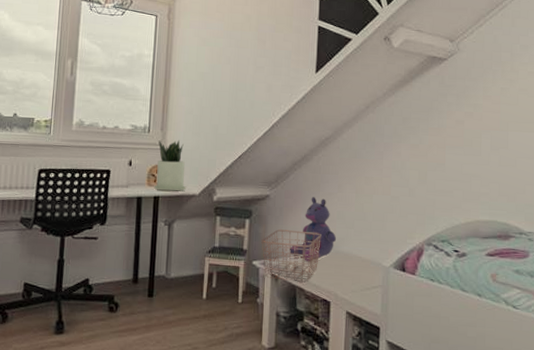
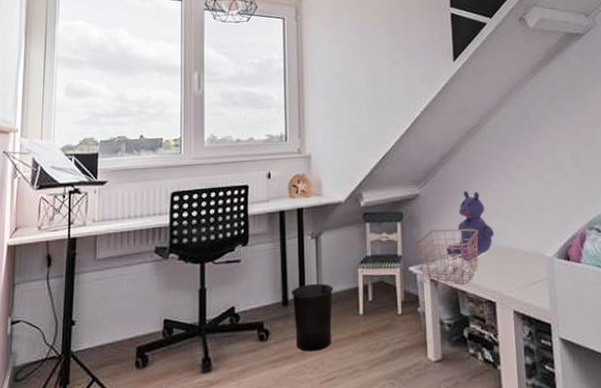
waste bin: none [142,266,181,327] -> present [292,283,333,352]
planter: present [153,140,187,191] -> none [295,145,331,202]

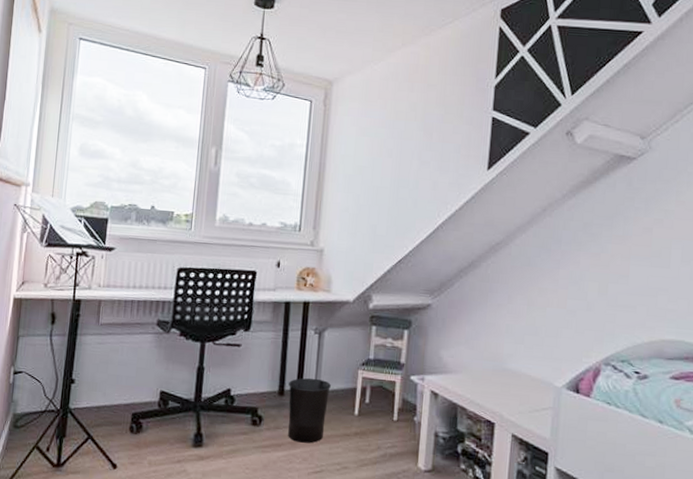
basket: present [416,229,479,285] -> none [421,342,488,402]
toy: present [447,191,495,261] -> none [452,308,505,378]

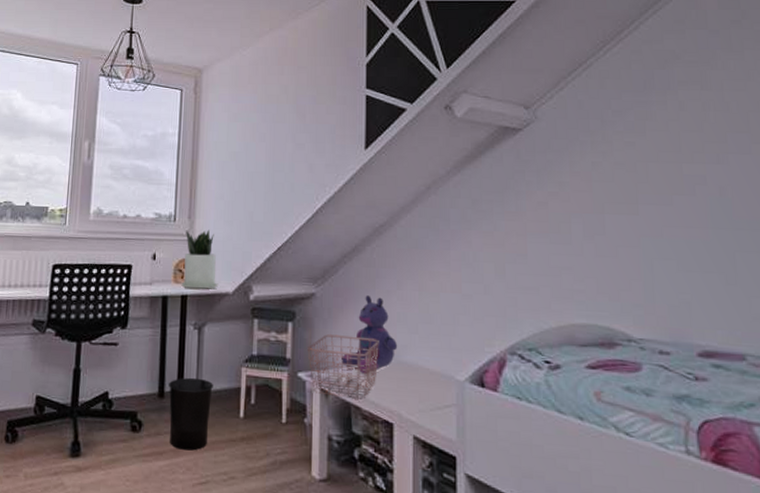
planter: none [303,240,340,297] -> present [180,229,218,289]
basket: none [421,342,488,402] -> present [307,334,379,400]
toy: none [452,308,505,378] -> present [342,295,398,374]

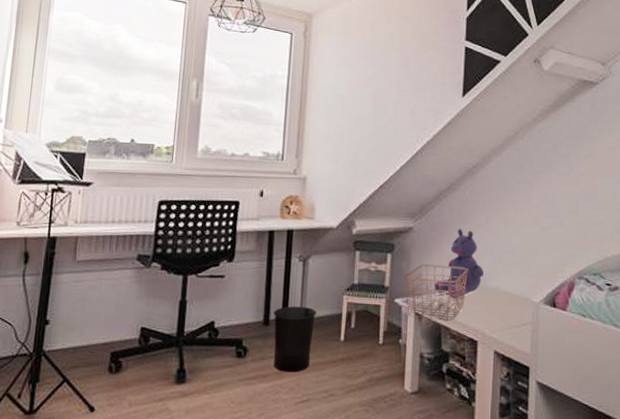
planter: present [180,229,218,289] -> none [286,168,323,224]

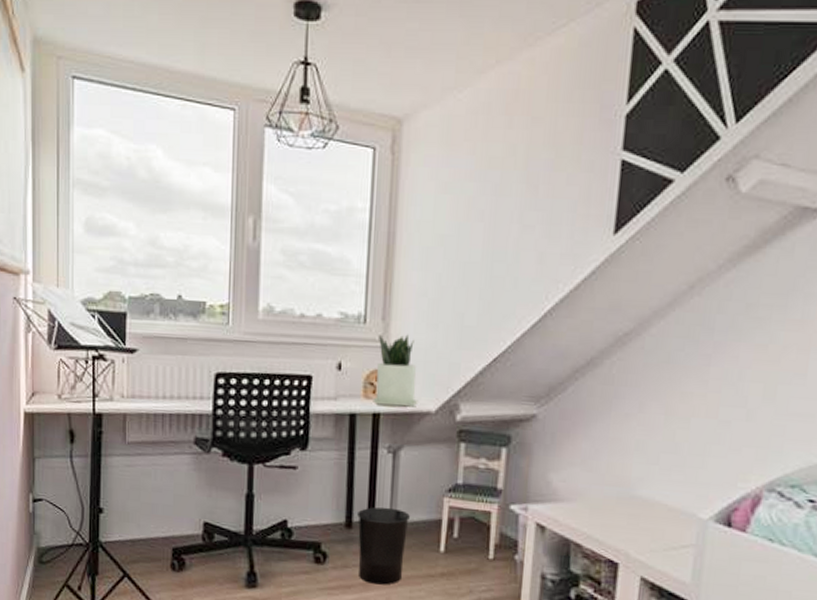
planter: none [286,168,323,224] -> present [371,334,418,407]
basket: present [404,264,468,321] -> none [523,463,611,537]
toy: present [434,229,484,298] -> none [563,419,633,508]

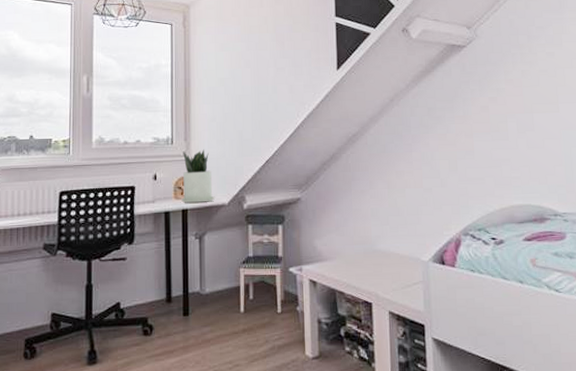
waste bin: present [357,507,410,585] -> none [175,281,215,346]

